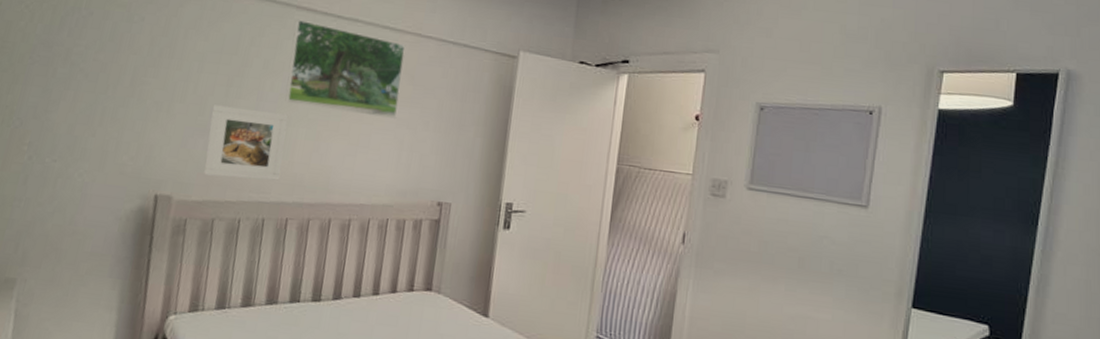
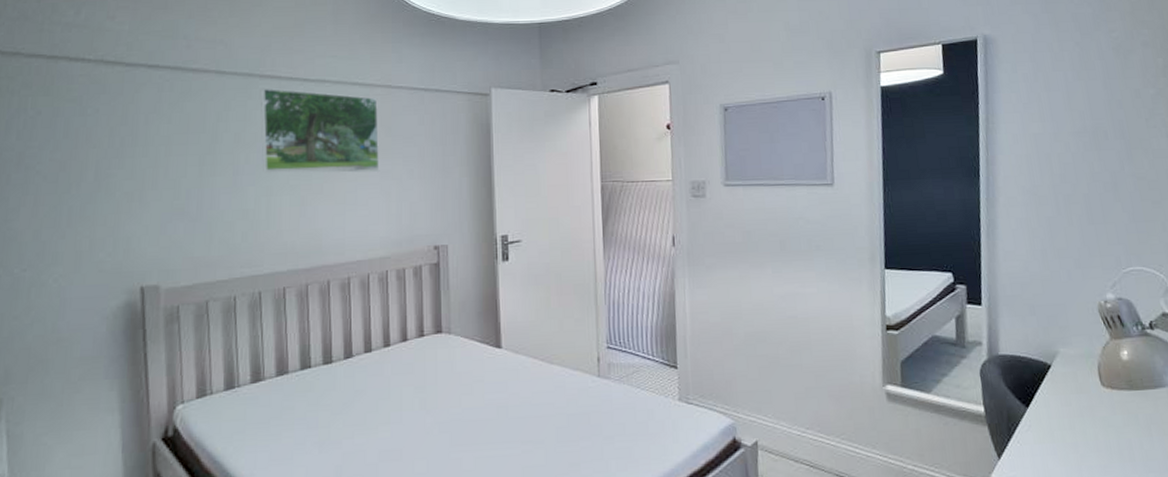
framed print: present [204,104,288,181] -> none [187,184,271,258]

